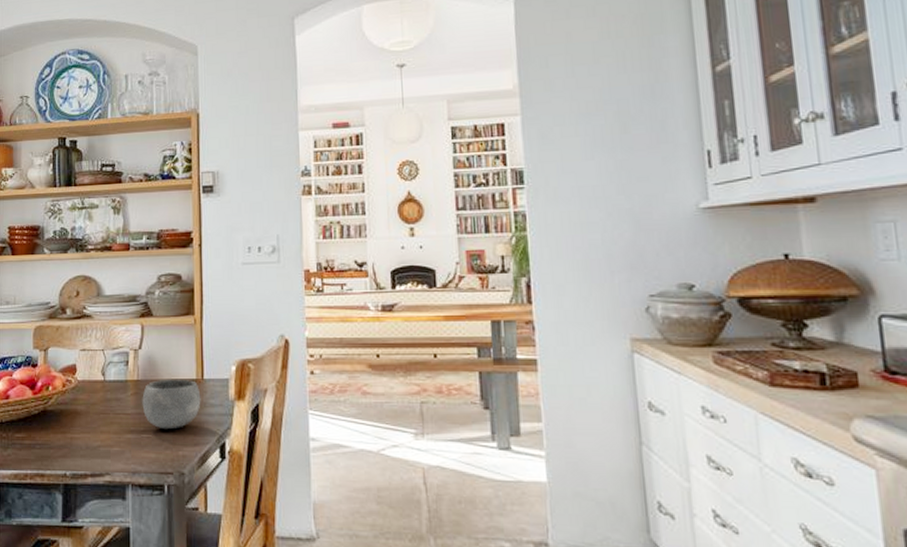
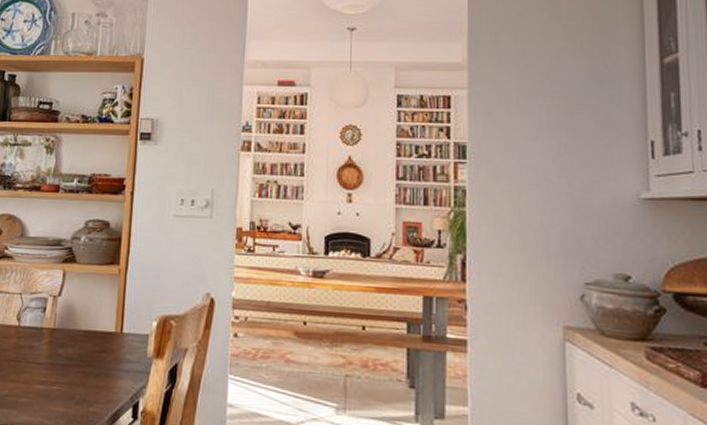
ceramic bowl: present [142,379,201,430] -> none [56,329,118,384]

